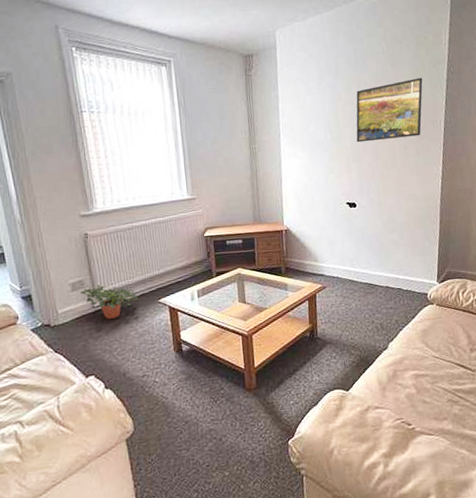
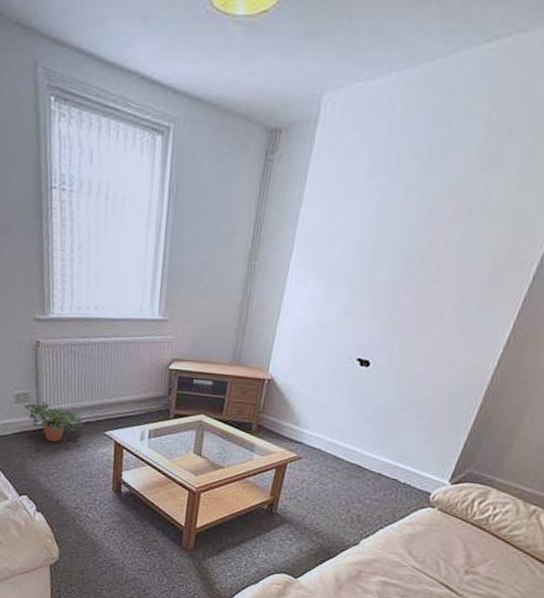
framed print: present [356,77,423,143] -> none [396,191,526,282]

